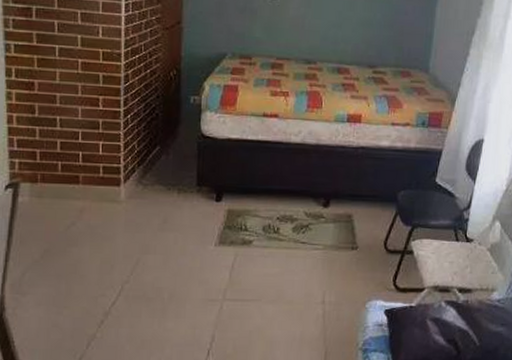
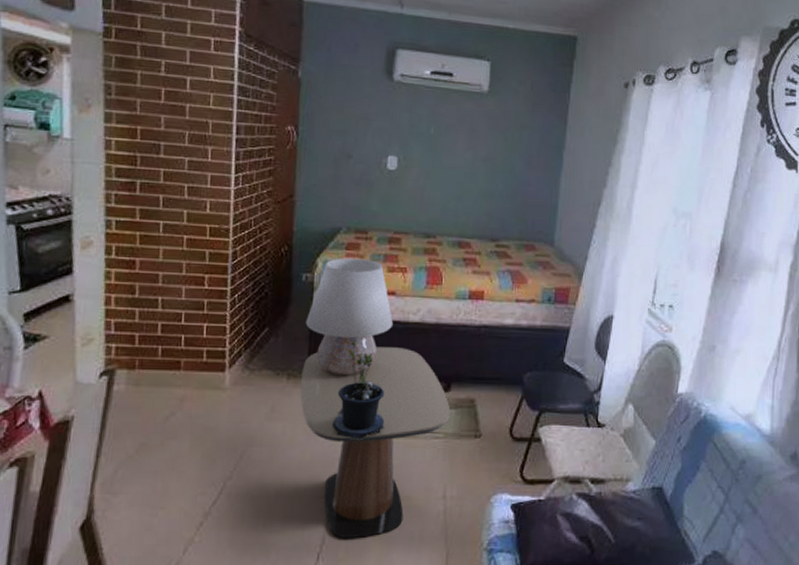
side table: none [190,165,330,338] -> present [300,347,451,539]
table lamp: none [194,82,276,192] -> present [305,257,394,376]
potted plant: none [220,159,269,250] -> present [332,340,385,440]

